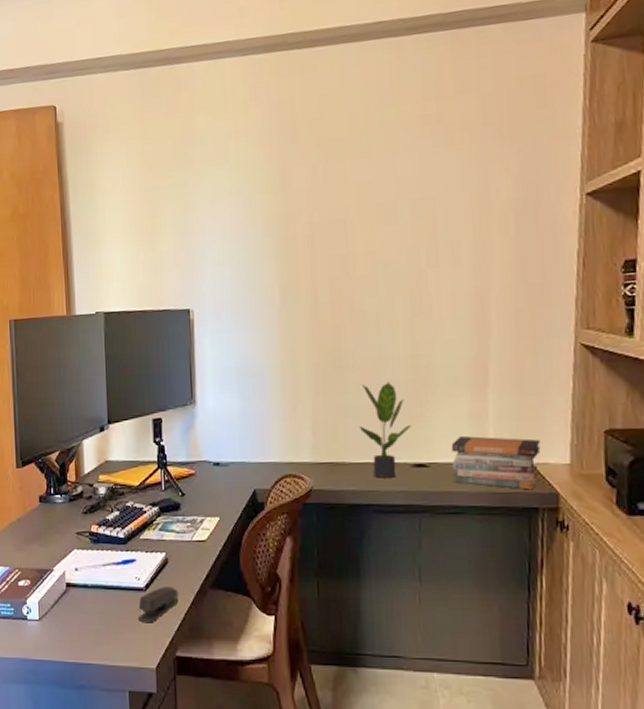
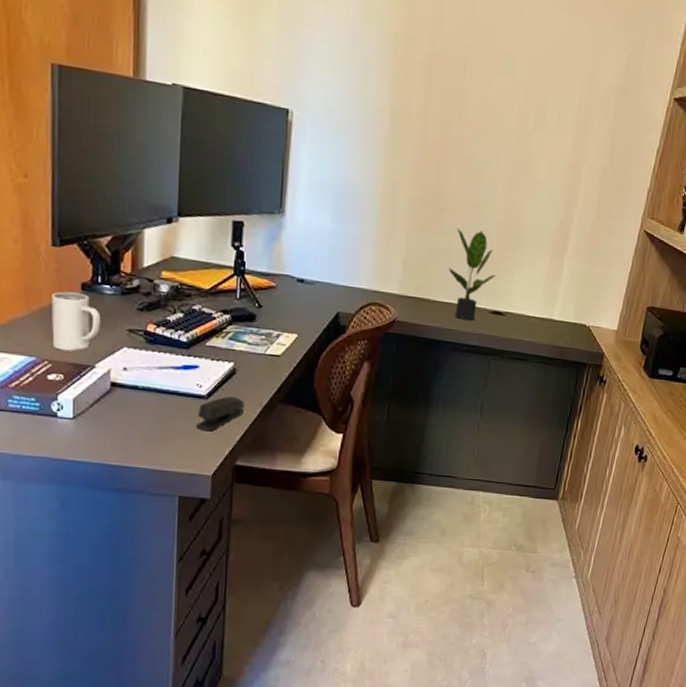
mug: none [18,505,56,558] -> present [52,291,101,352]
book stack: present [451,435,541,490] -> none [523,292,598,348]

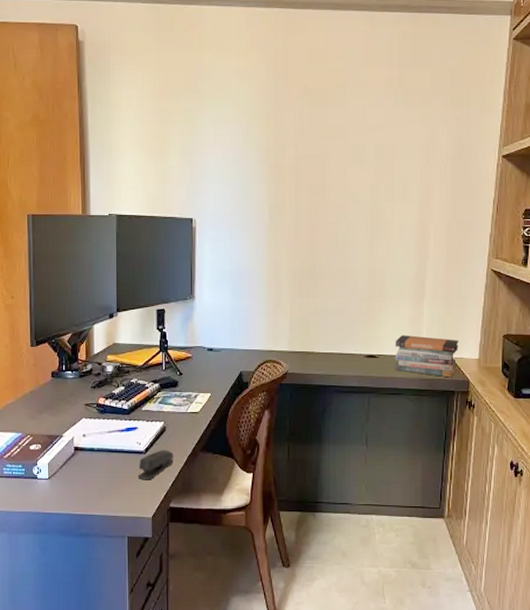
mug: present [52,291,101,352] -> none [32,380,66,426]
potted plant: present [449,227,496,320] -> none [327,289,366,365]
book stack: none [523,292,598,348] -> present [395,334,459,378]

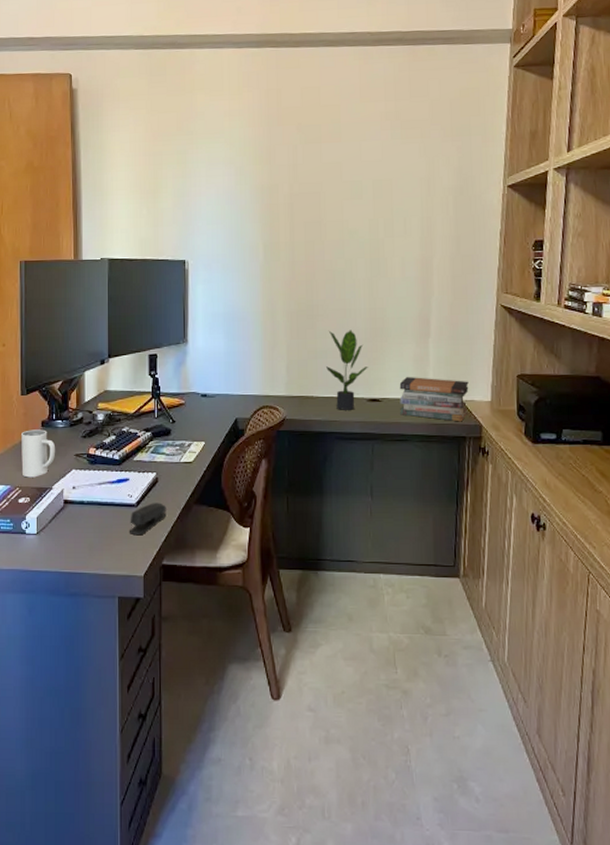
mug: none [32,380,66,426] -> present [21,429,56,478]
potted plant: none [327,289,366,365] -> present [326,329,368,410]

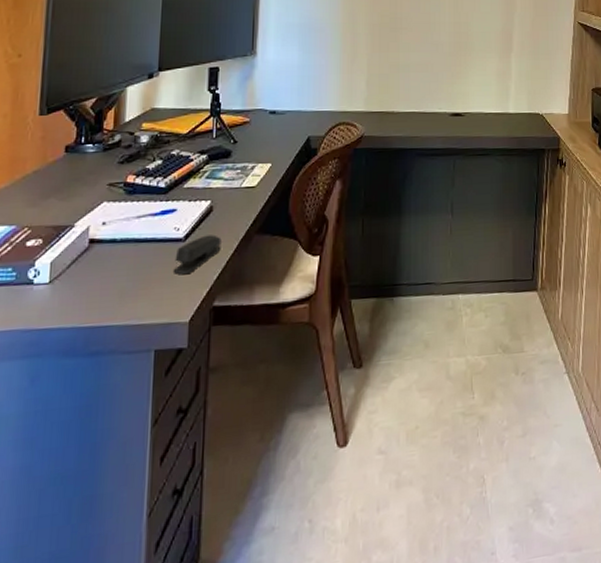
mug: present [21,429,56,478] -> none [33,155,83,215]
potted plant: present [326,329,368,410] -> none [409,43,451,126]
book stack: present [399,376,469,422] -> none [482,90,548,135]

